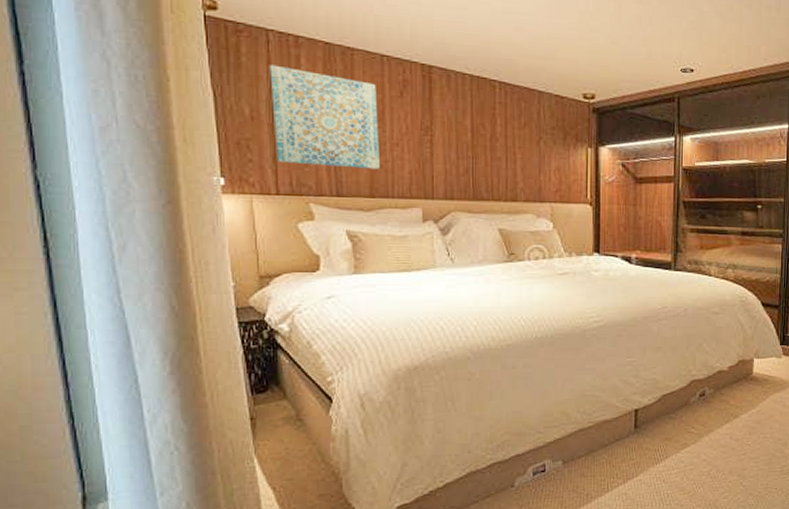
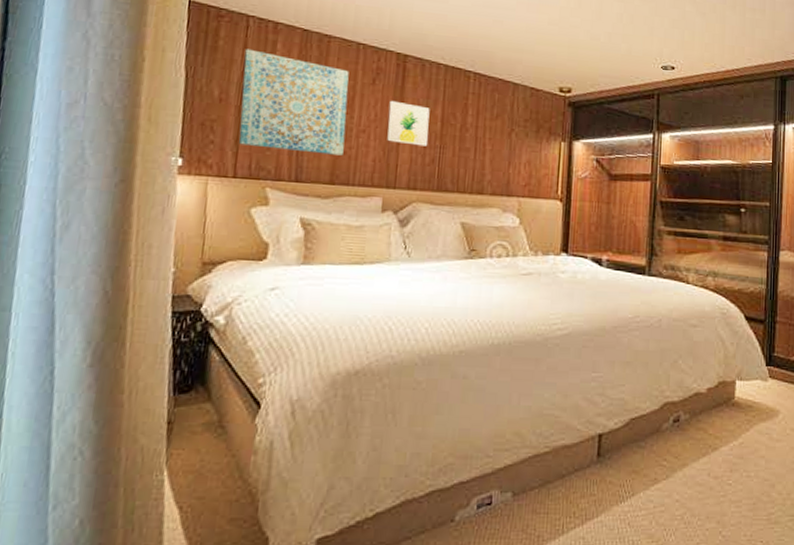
wall art: none [419,112,461,157] -> present [387,100,430,147]

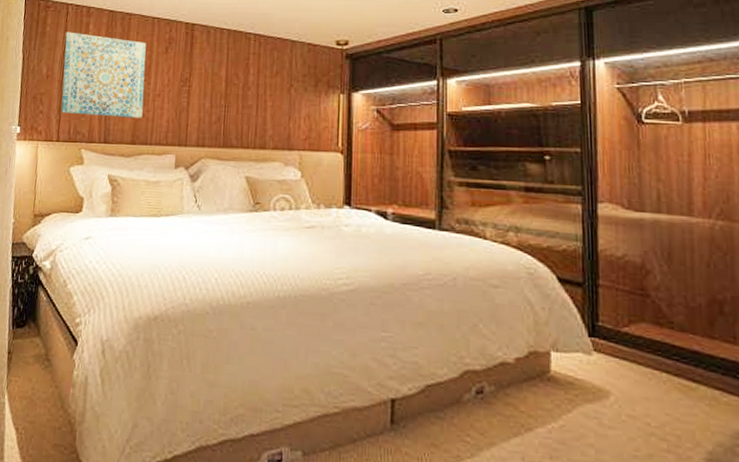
wall art: present [387,100,430,147] -> none [178,66,215,106]

